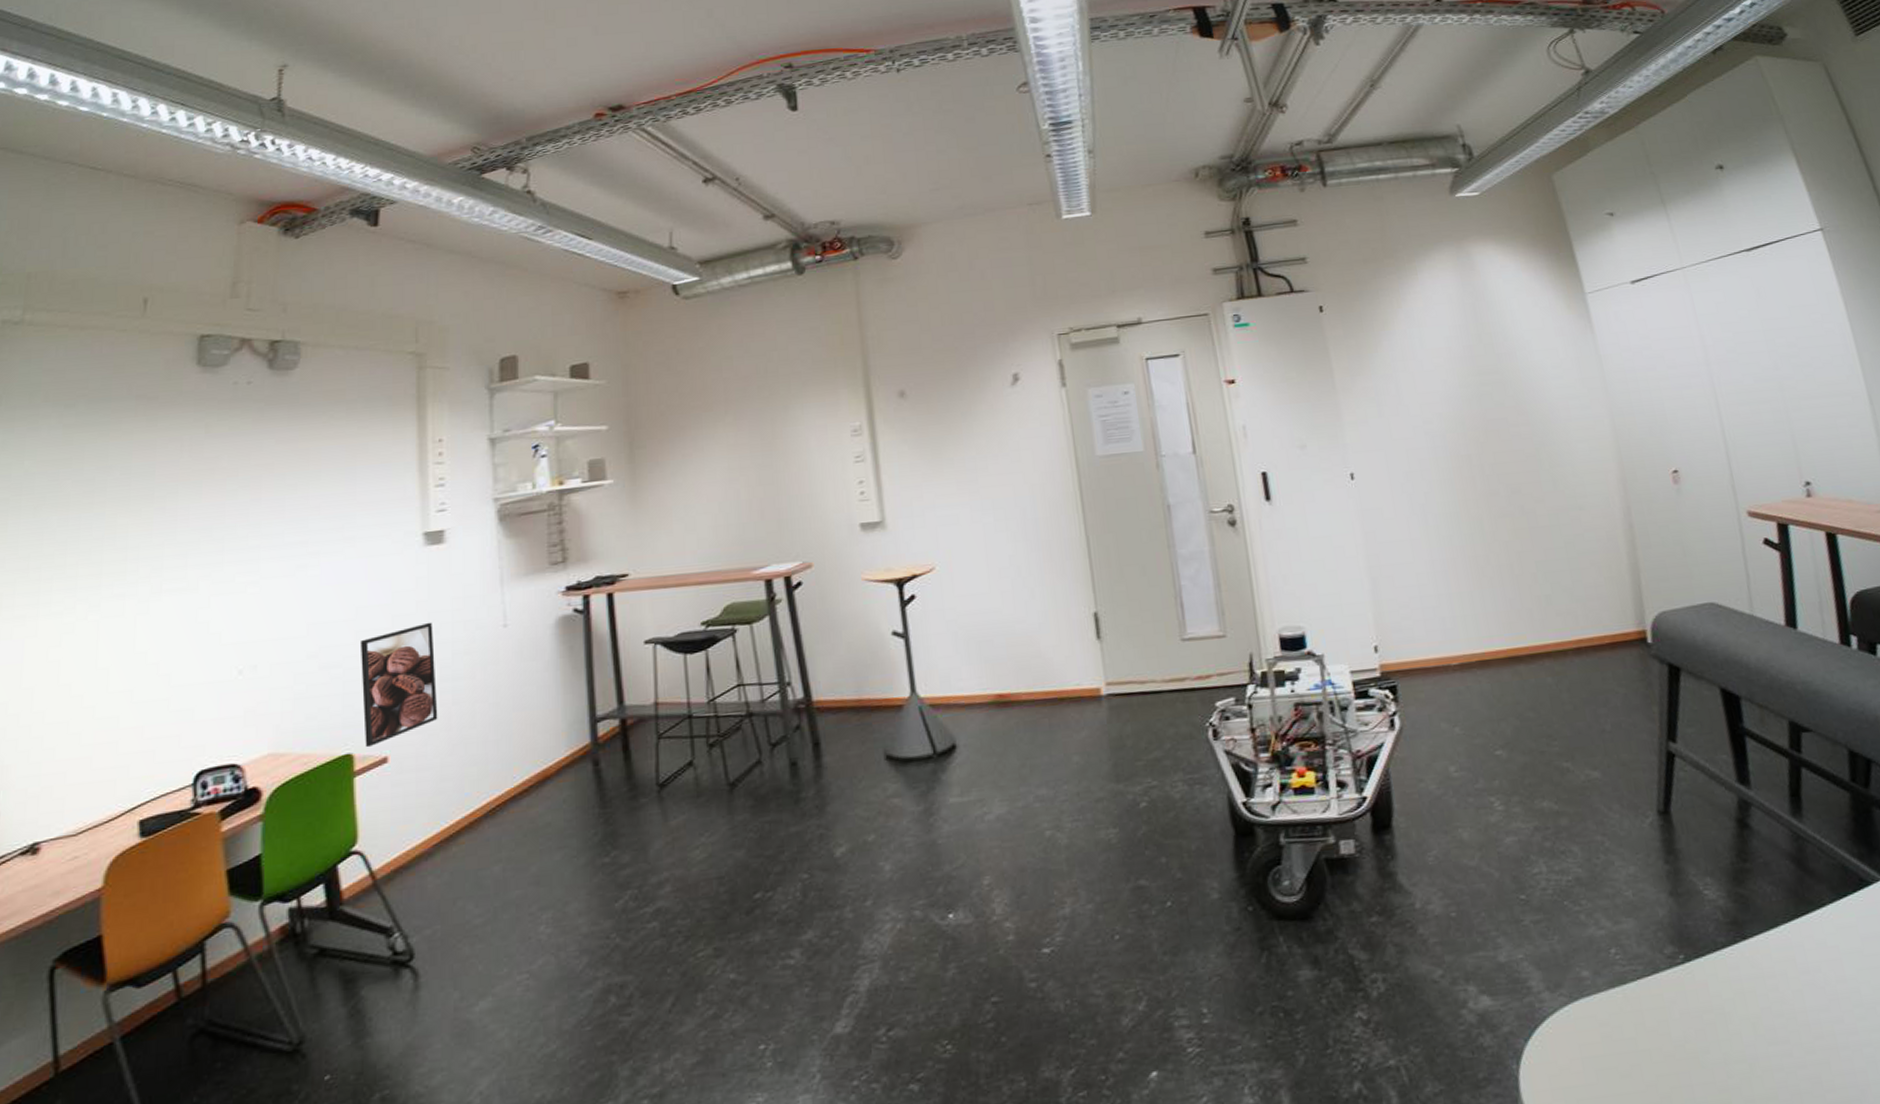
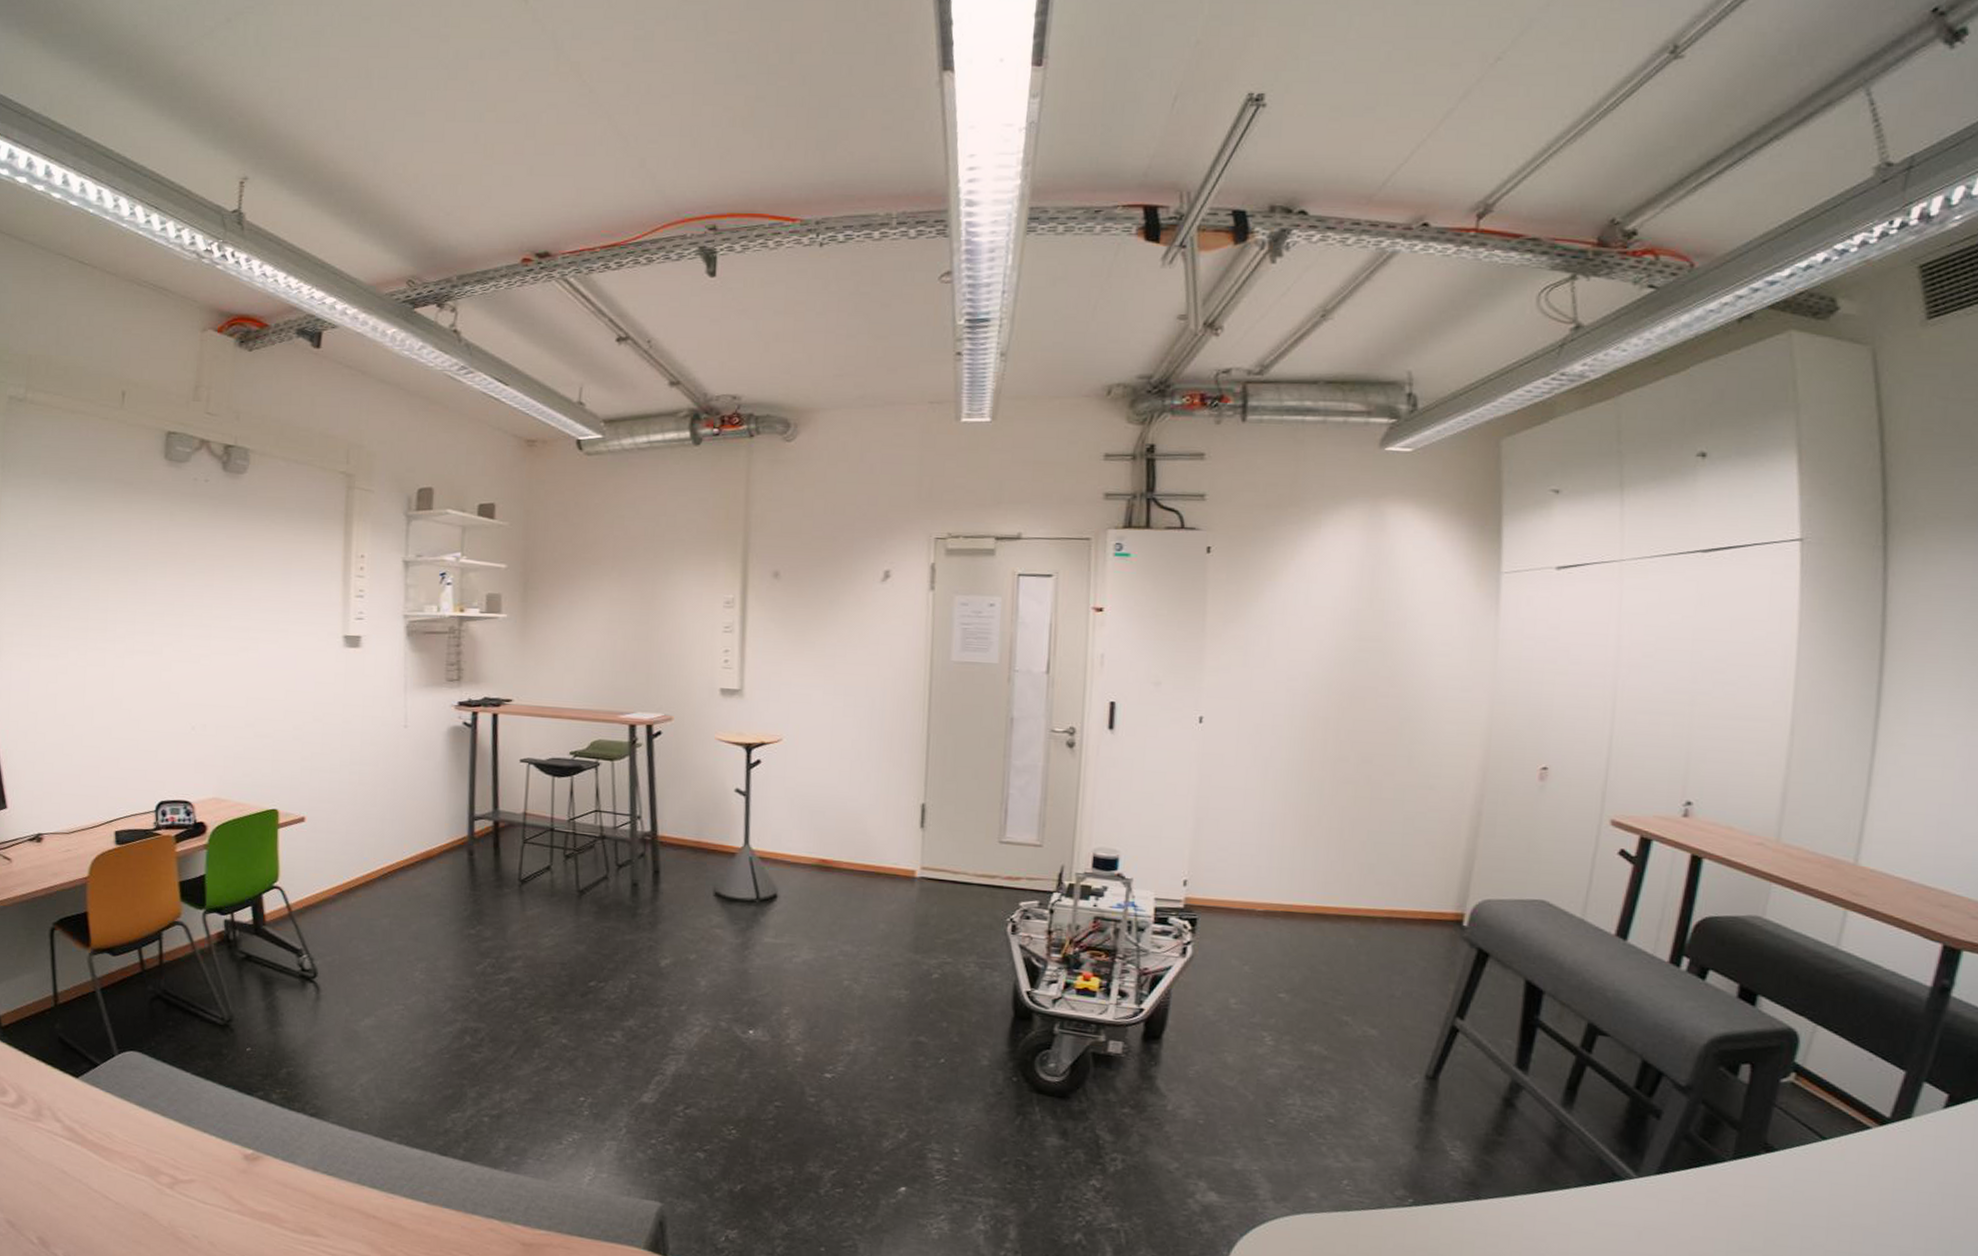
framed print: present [359,622,438,748] -> none [287,712,347,807]

